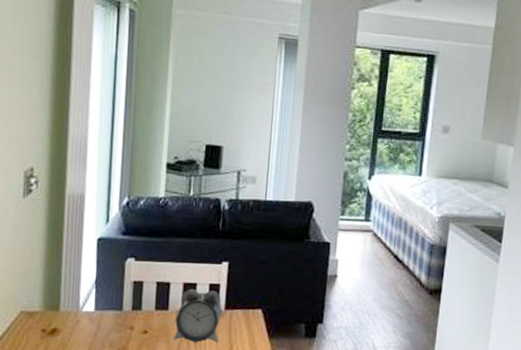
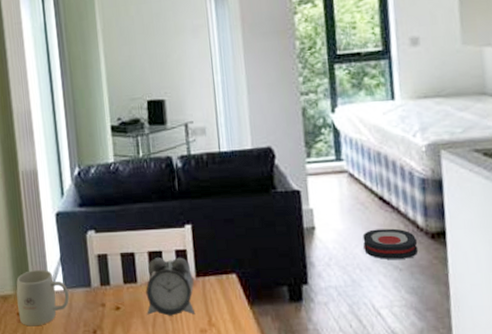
mug: none [43,289,99,343] -> present [16,269,69,327]
robot vacuum: none [374,282,419,309] -> present [362,228,419,259]

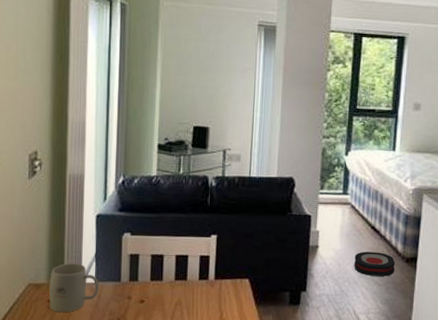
alarm clock: present [146,257,196,316] -> none [167,261,213,311]

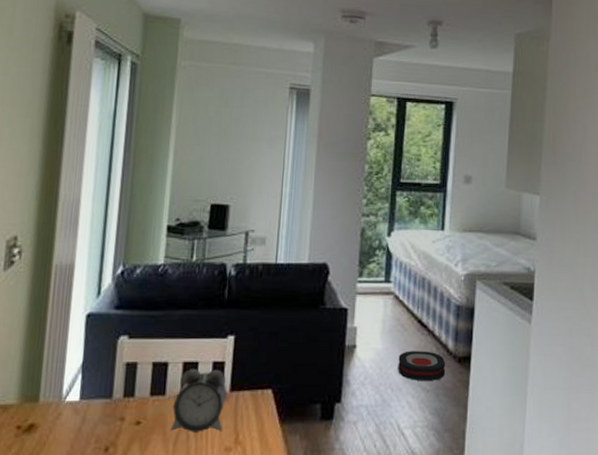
mug: present [49,263,99,313] -> none [17,376,85,442]
alarm clock: none [167,261,213,311] -> present [170,369,228,432]

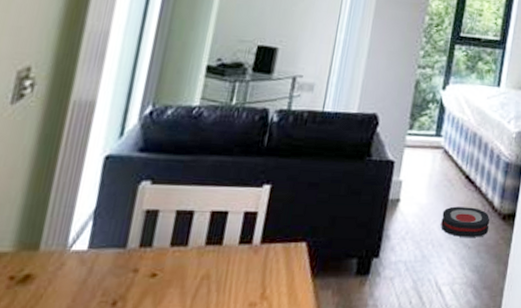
alarm clock: present [170,369,228,432] -> none [189,219,258,286]

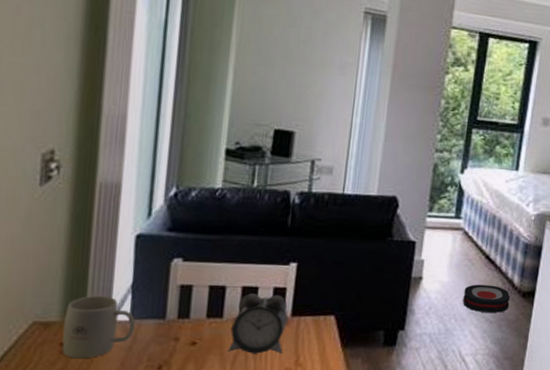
mug: none [9,222,94,295] -> present [62,295,135,359]
alarm clock: none [189,219,258,286] -> present [227,293,289,354]

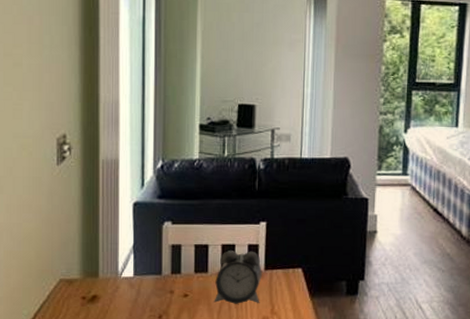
mug: present [62,295,135,359] -> none [83,255,138,310]
robot vacuum: present [463,284,511,313] -> none [415,236,460,262]

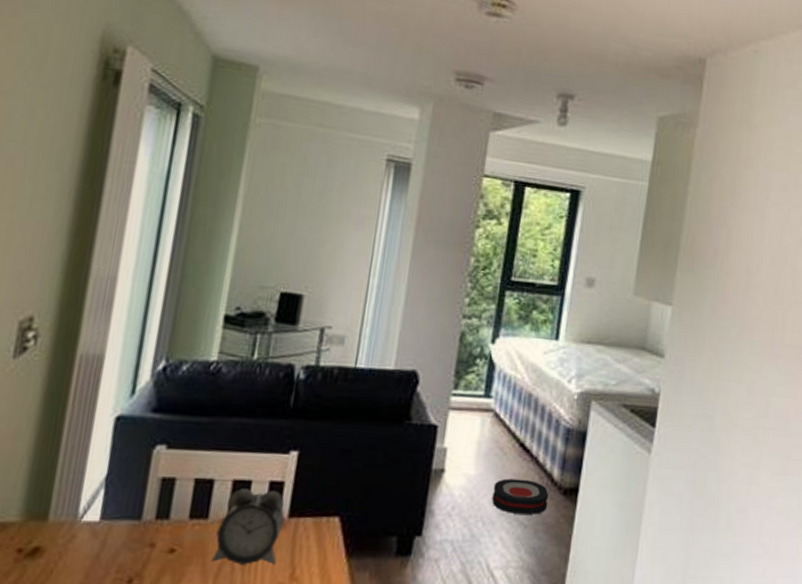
robot vacuum: none [415,236,460,262] -> present [492,478,549,515]

